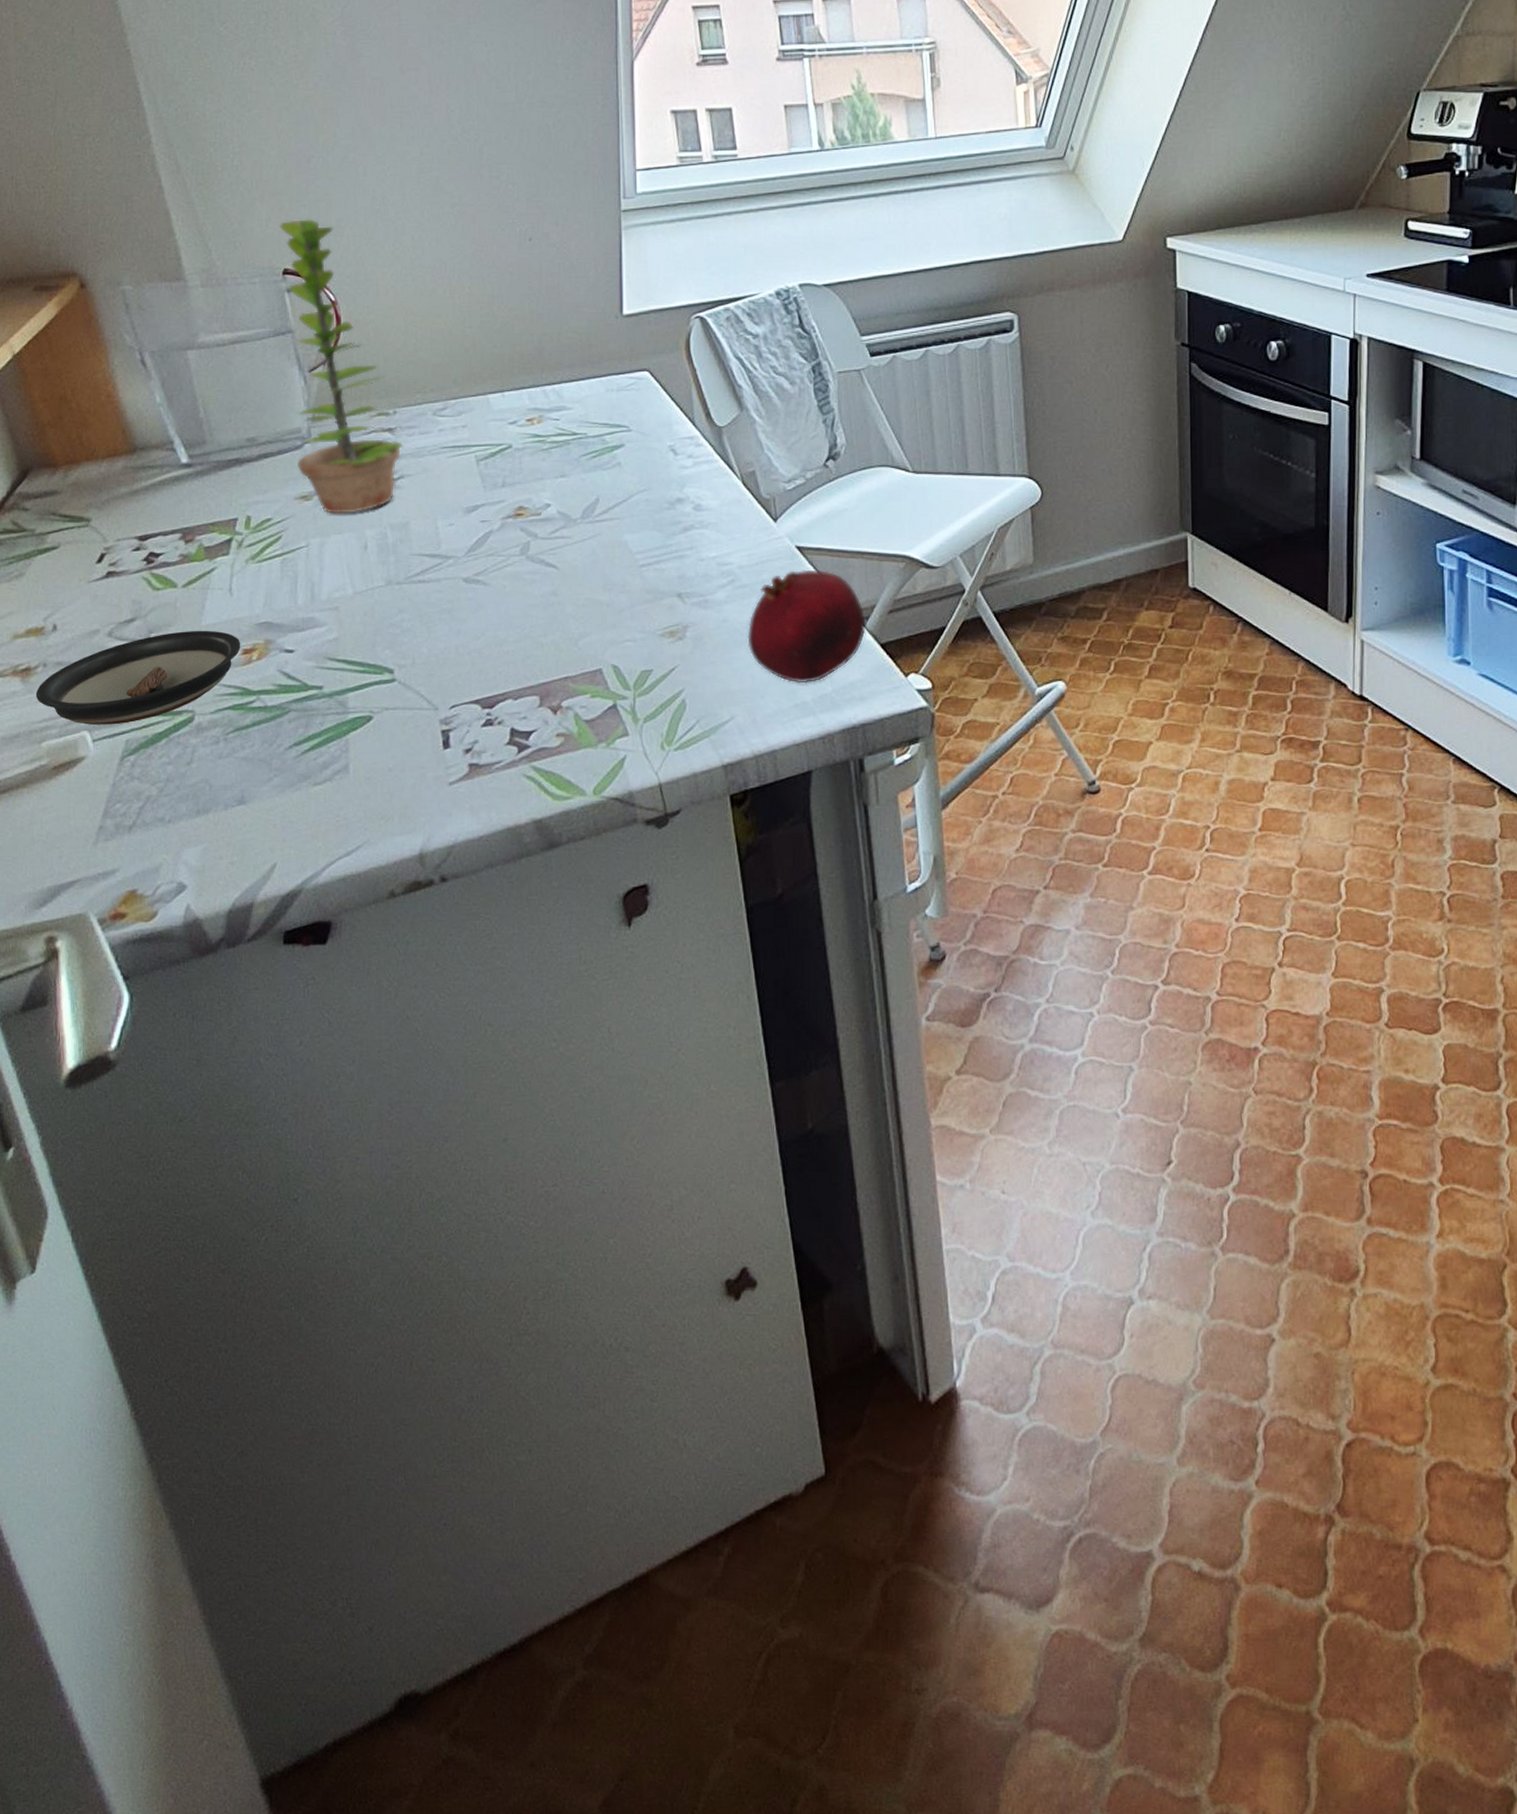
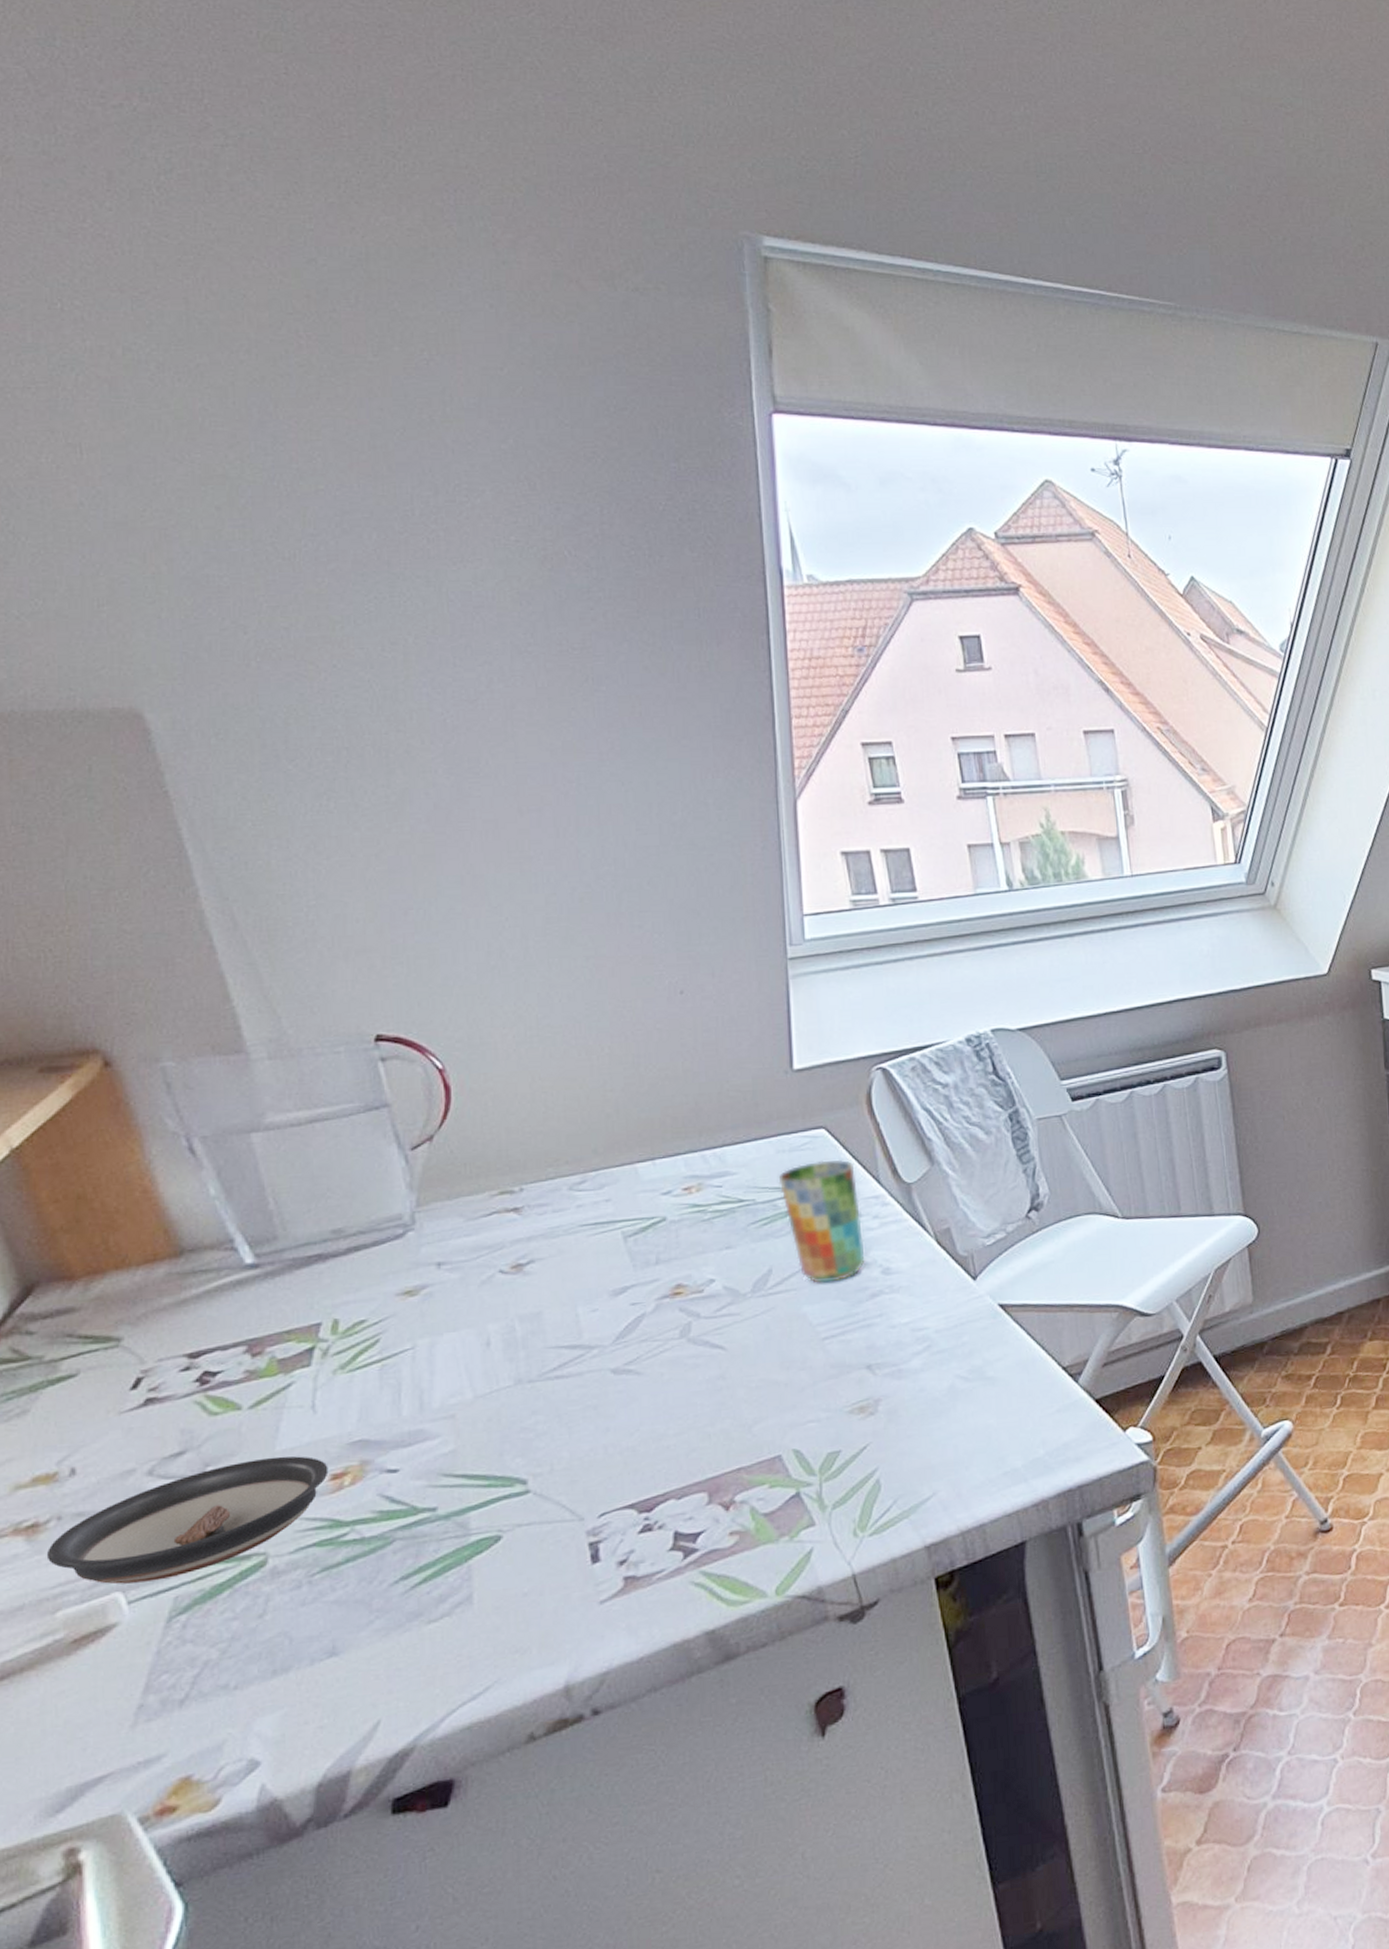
plant: present [279,219,404,514] -> none [369,978,534,1309]
cup: none [607,400,679,514] -> present [778,1159,865,1284]
fruit: present [747,569,866,684] -> none [948,1326,1079,1450]

